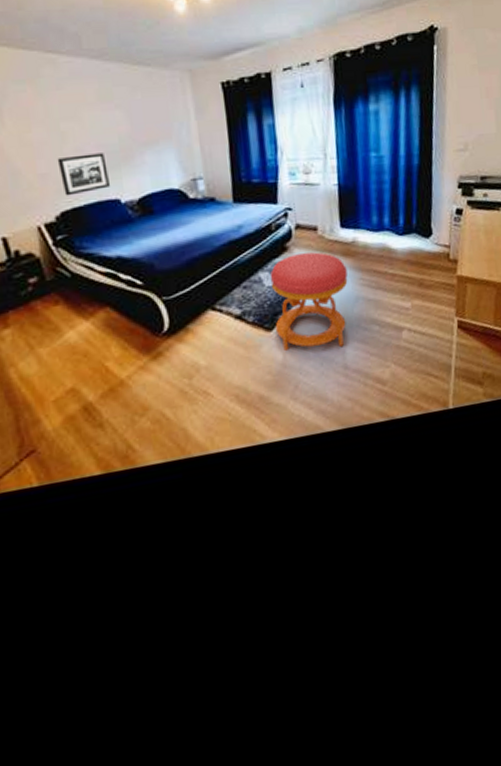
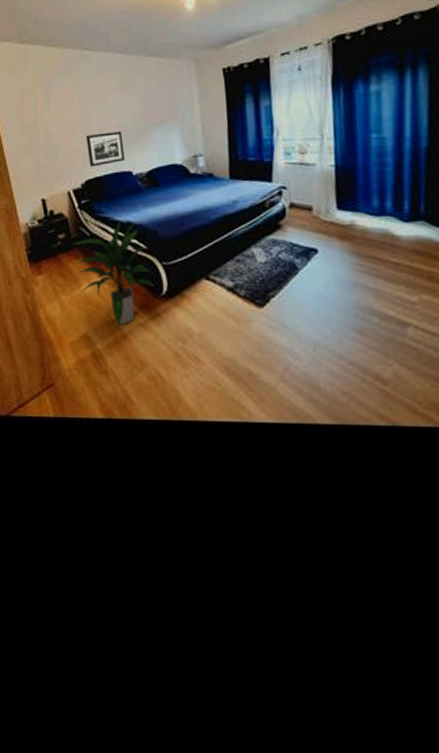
indoor plant: none [48,256,154,373] -> present [72,222,155,326]
stool: present [271,252,348,351] -> none [264,232,345,334]

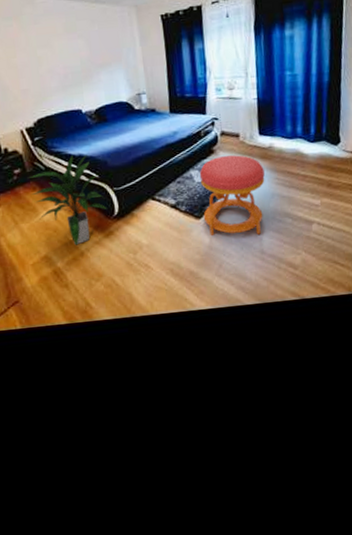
picture frame: present [85,131,126,167] -> none [35,73,75,107]
stool: none [264,232,345,334] -> present [200,155,265,235]

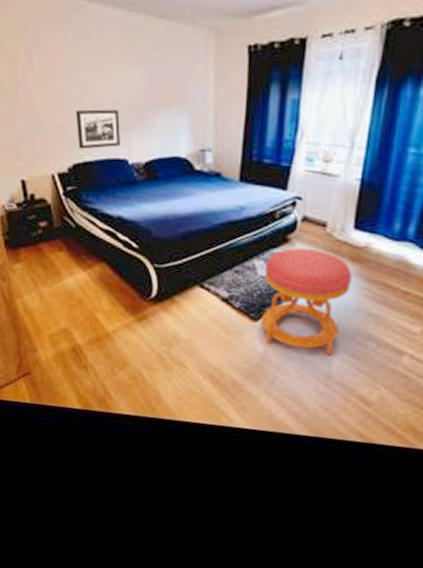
indoor plant: present [28,154,107,245] -> none [55,216,144,324]
picture frame: none [35,73,75,107] -> present [75,109,121,150]

